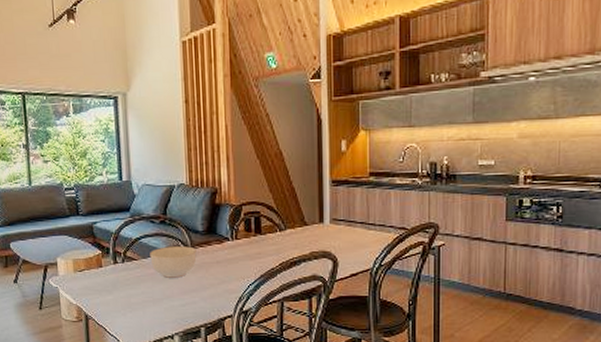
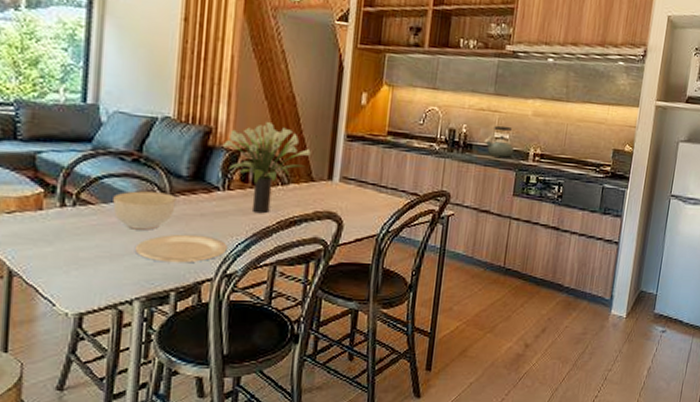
plate: none [170,279,241,303] -> present [134,234,228,263]
flower arrangement: none [228,178,301,258] -> present [223,122,311,214]
kettle: none [467,152,502,184] -> present [483,125,515,158]

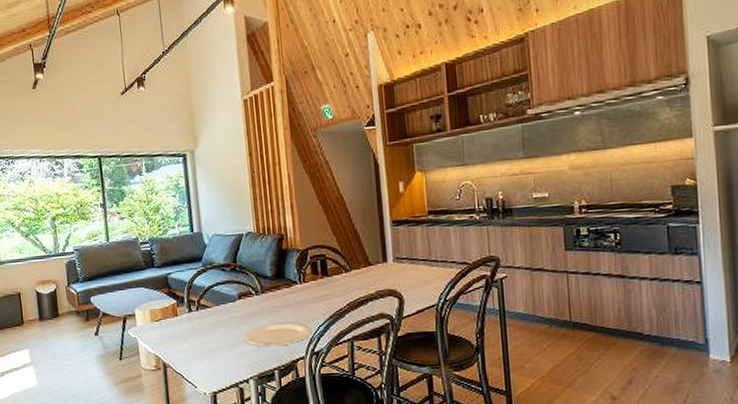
bowl: present [113,191,176,230] -> none [222,291,267,323]
flower arrangement: present [223,122,311,214] -> none [294,222,364,299]
kettle: present [483,125,515,158] -> none [523,185,557,216]

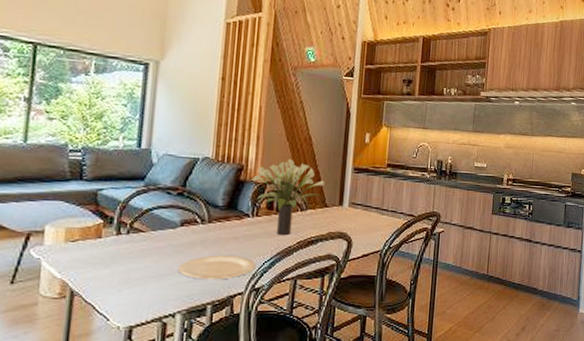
flower arrangement: none [294,222,364,299] -> present [253,159,325,236]

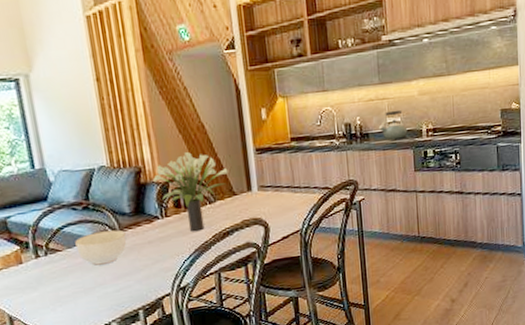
bowl: none [160,219,214,253] -> present [75,229,127,266]
plate: present [177,255,256,280] -> none [101,258,177,288]
kettle: none [466,156,491,183] -> present [378,109,408,140]

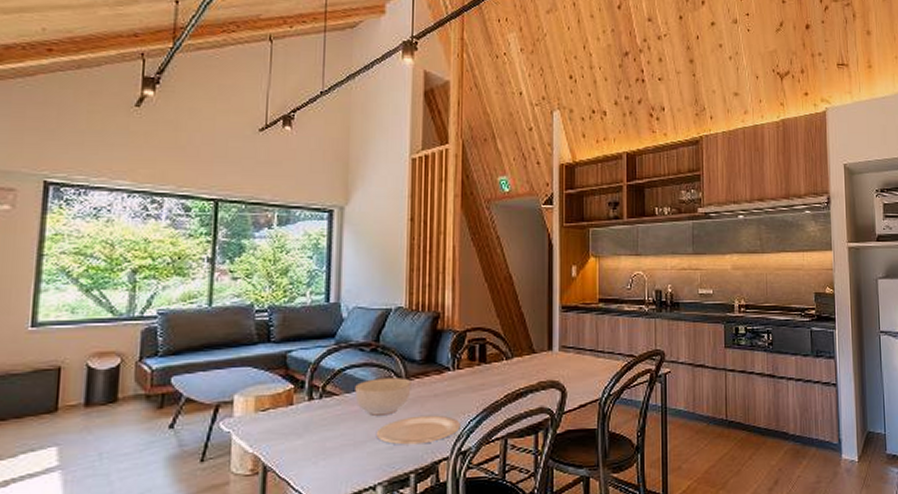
plate: none [101,258,177,288] -> present [375,415,461,445]
flower arrangement: present [153,152,228,232] -> none [451,302,530,389]
kettle: present [378,109,408,140] -> none [689,282,720,312]

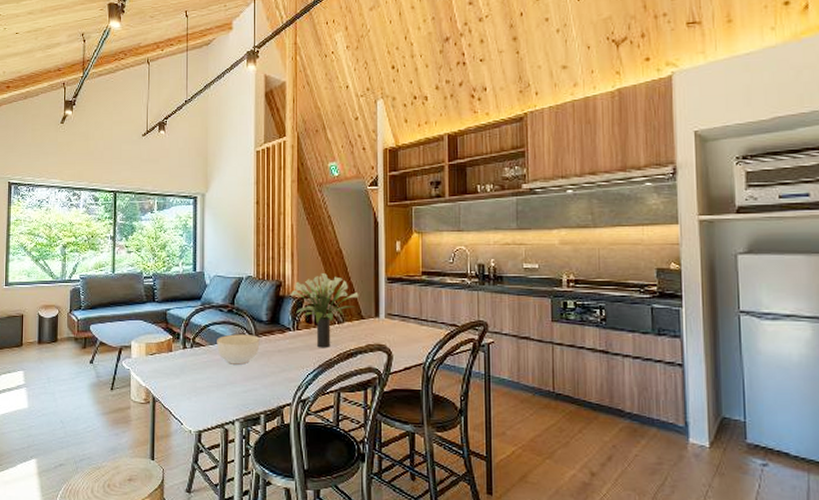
plate: present [375,415,461,445] -> none [233,367,300,391]
flower arrangement: none [451,302,530,389] -> present [291,273,359,348]

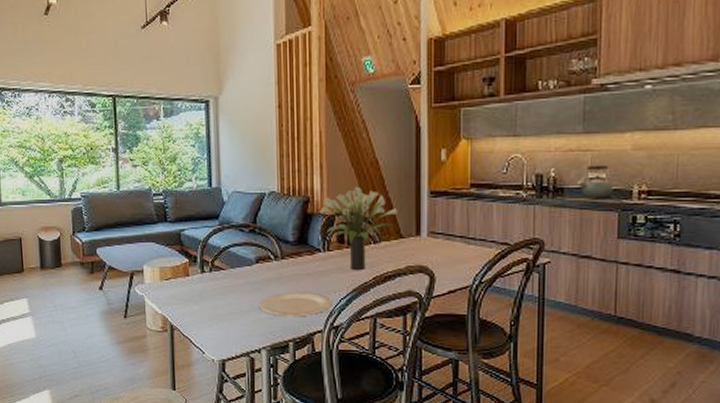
bowl: present [217,334,260,365] -> none [238,256,287,289]
plate: none [233,367,300,391] -> present [258,291,332,317]
kettle: none [513,256,546,286] -> present [576,164,614,198]

